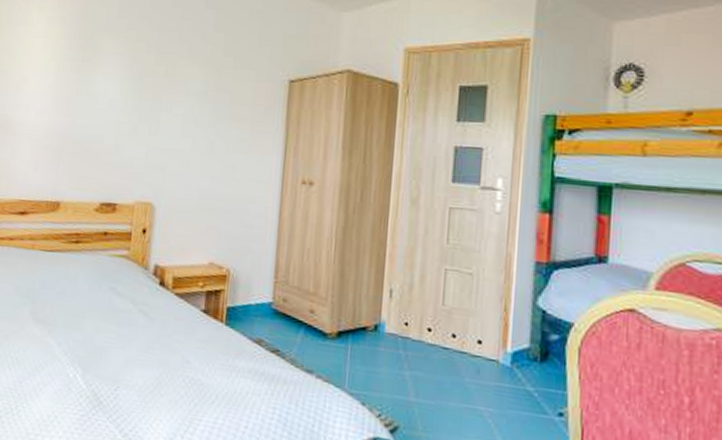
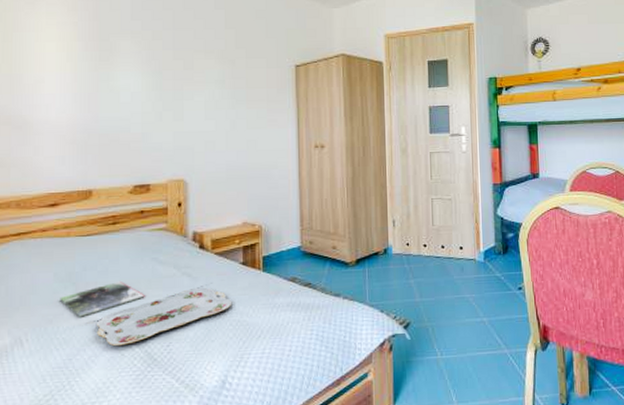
magazine: none [18,307,99,339] -> present [60,282,145,317]
serving tray: none [48,329,188,379] -> present [96,287,232,346]

